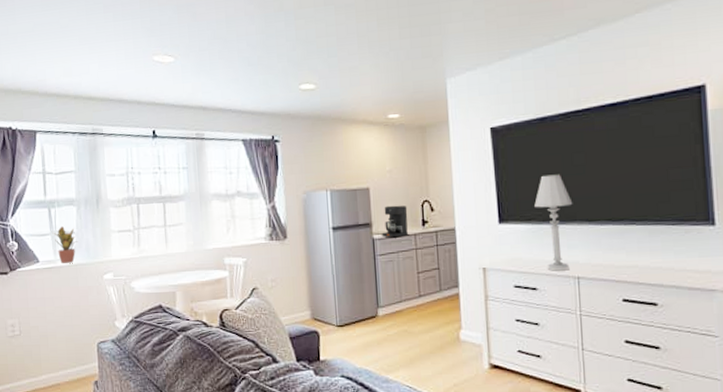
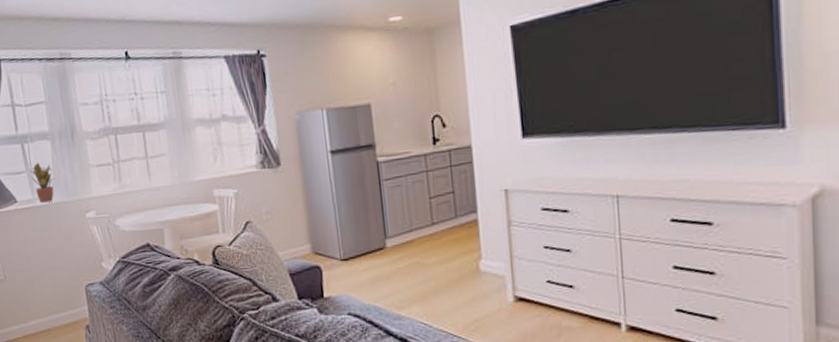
coffee maker: present [382,205,408,238] -> none [387,122,417,160]
table lamp: present [534,174,573,271] -> none [564,76,611,190]

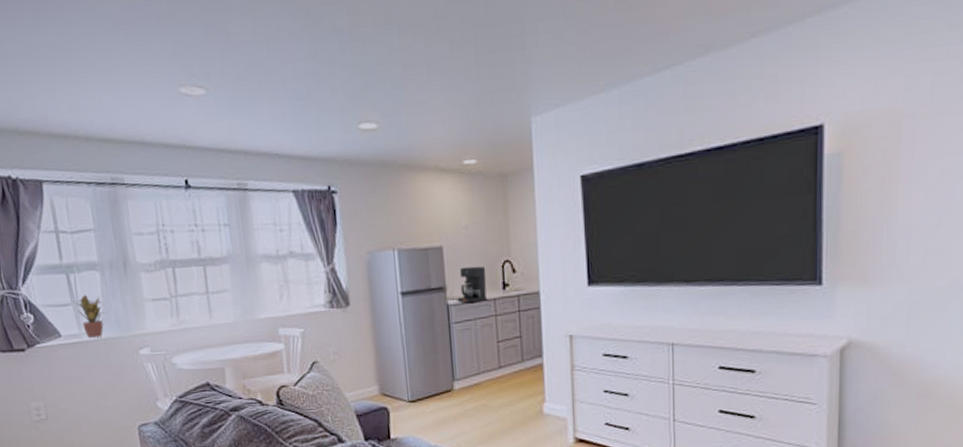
coffee maker: none [387,122,417,160] -> present [457,266,487,304]

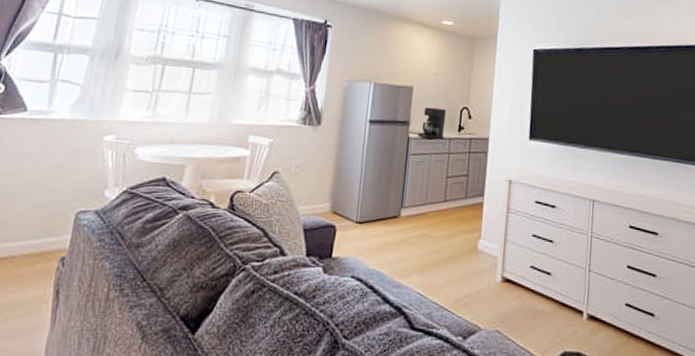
potted plant: present [73,294,105,339] -> none [52,74,82,118]

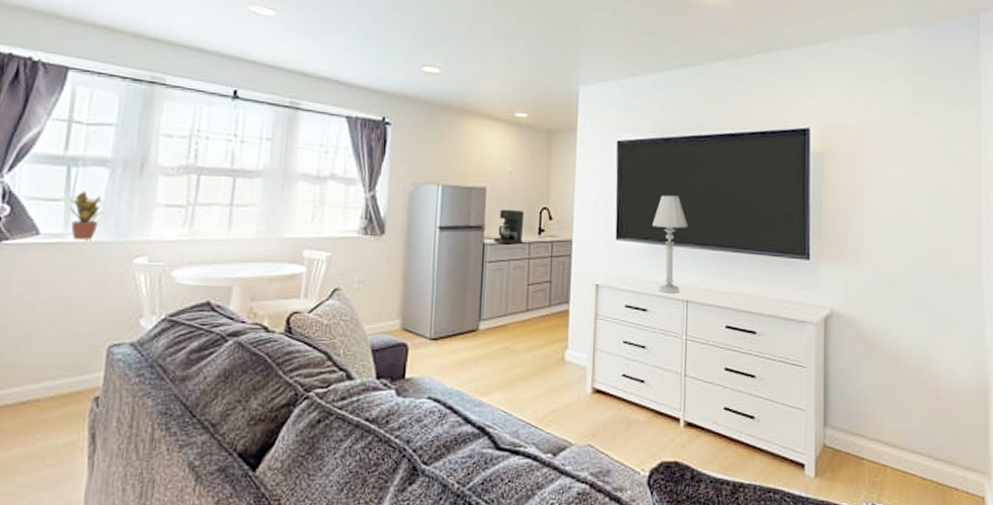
potted plant: none [52,74,82,118] -> present [67,190,104,241]
table lamp: none [563,100,597,193] -> present [652,195,688,293]

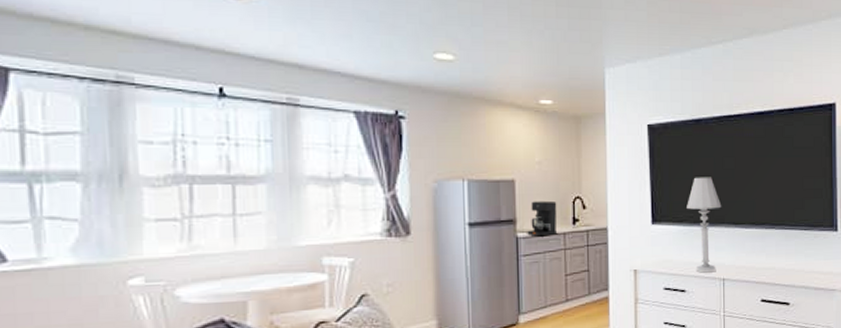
potted plant: present [67,190,104,241] -> none [34,209,83,265]

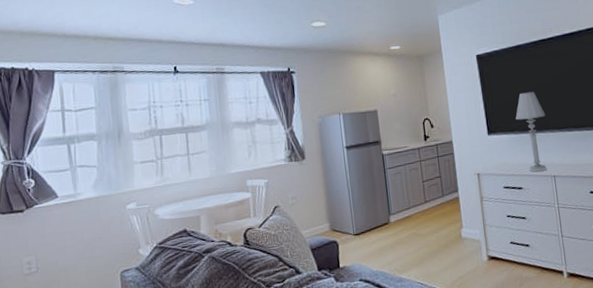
coffee maker: present [527,200,557,237] -> none [390,123,413,153]

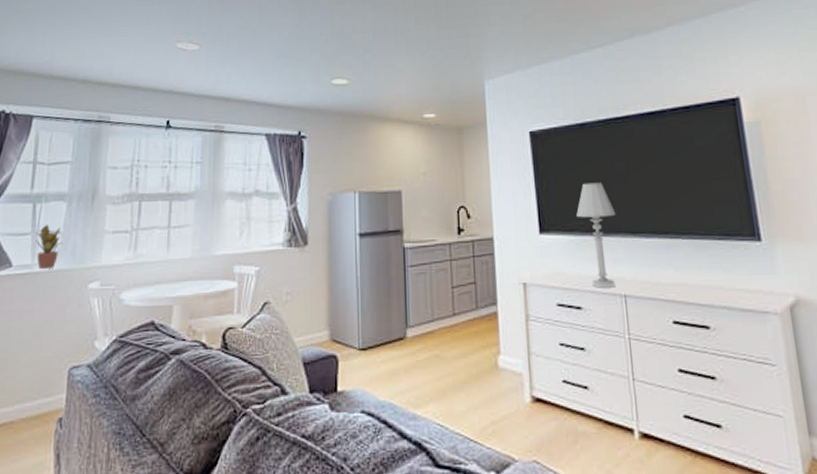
potted plant: none [72,160,99,198] -> present [33,224,63,270]

